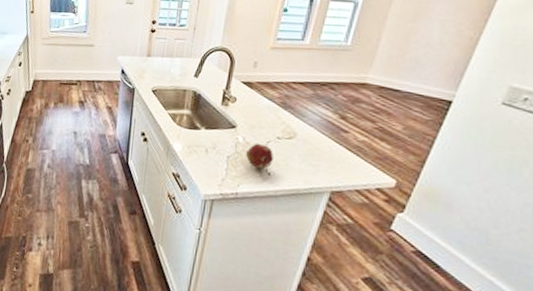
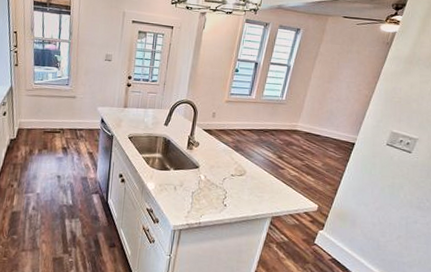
fruit: present [245,143,274,169] -> none [206,180,229,202]

